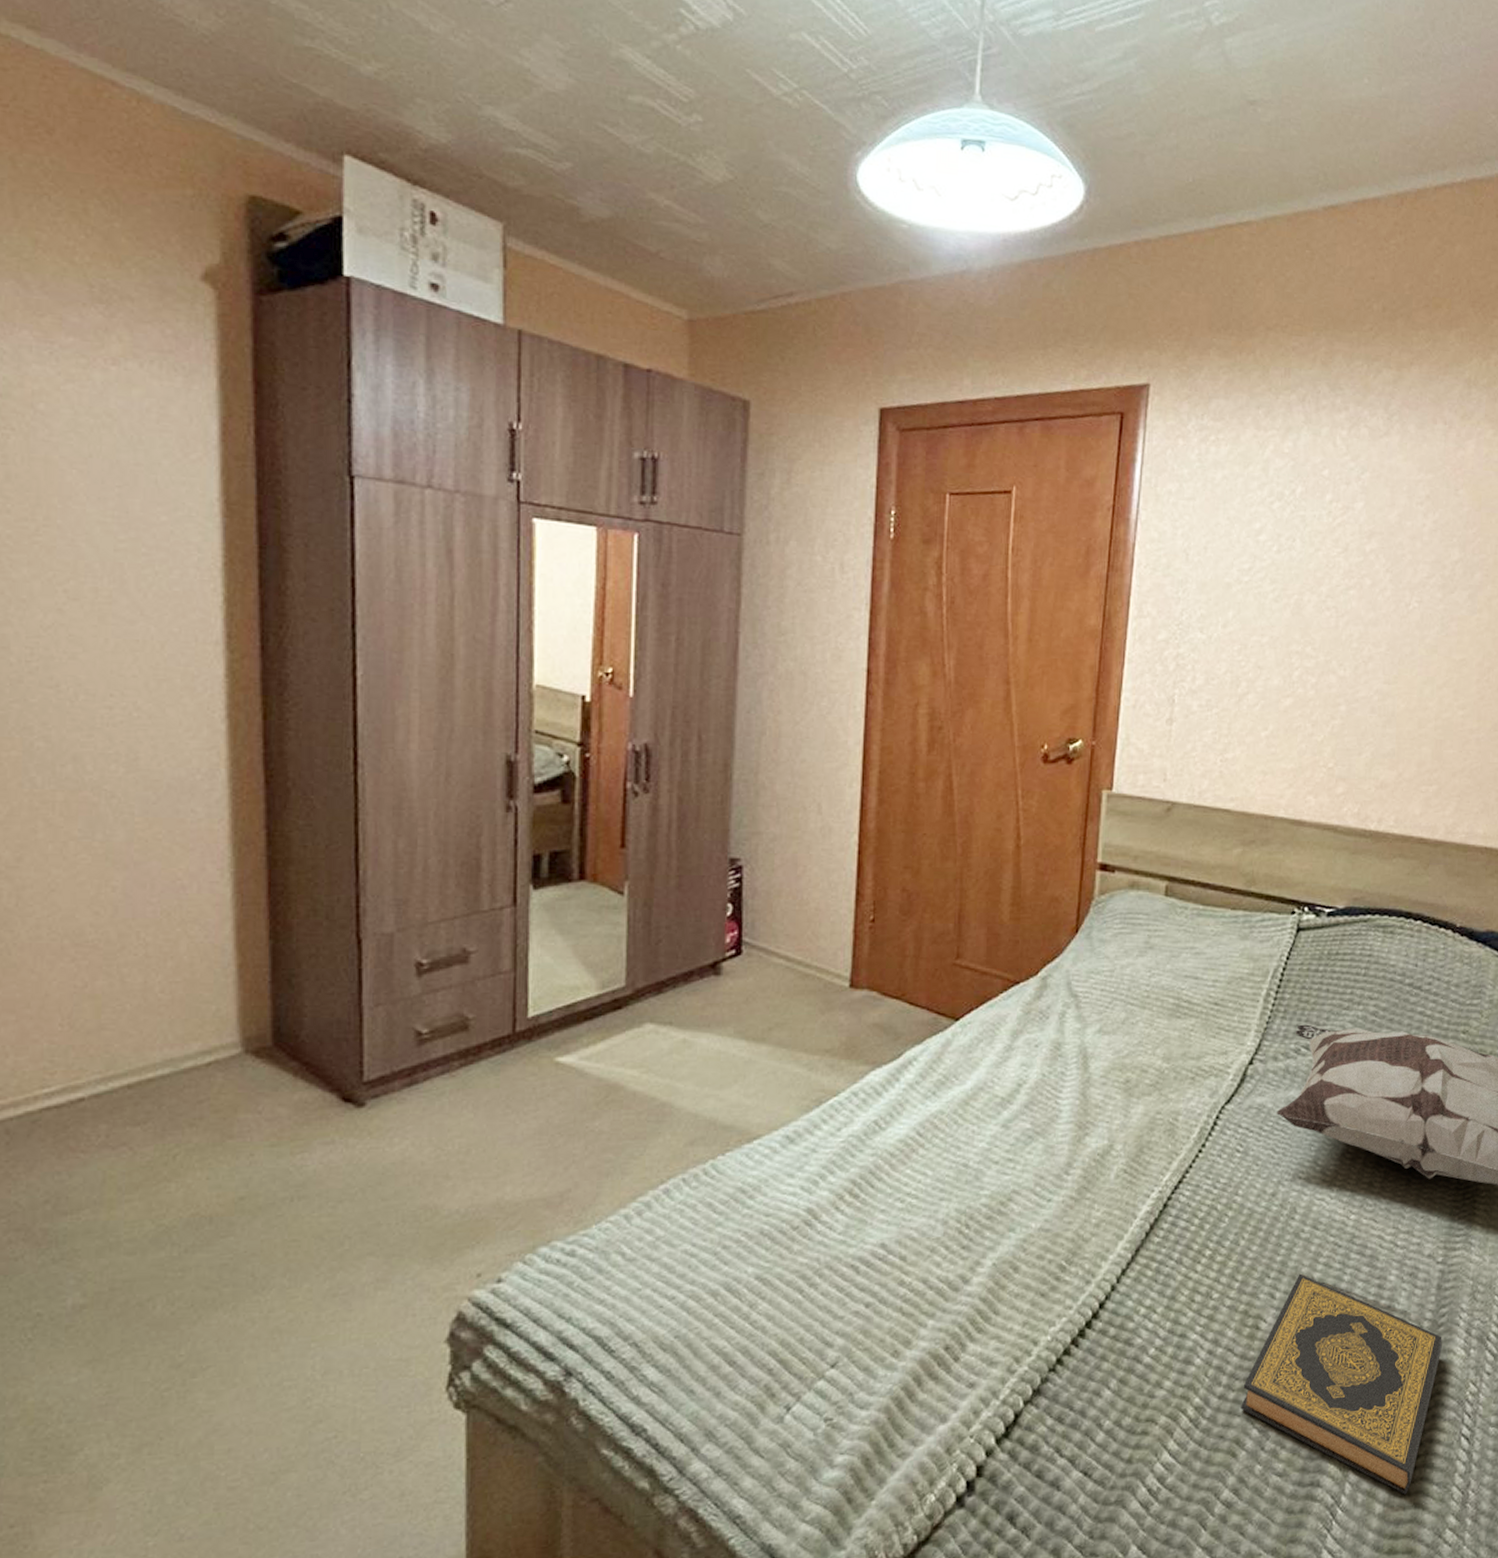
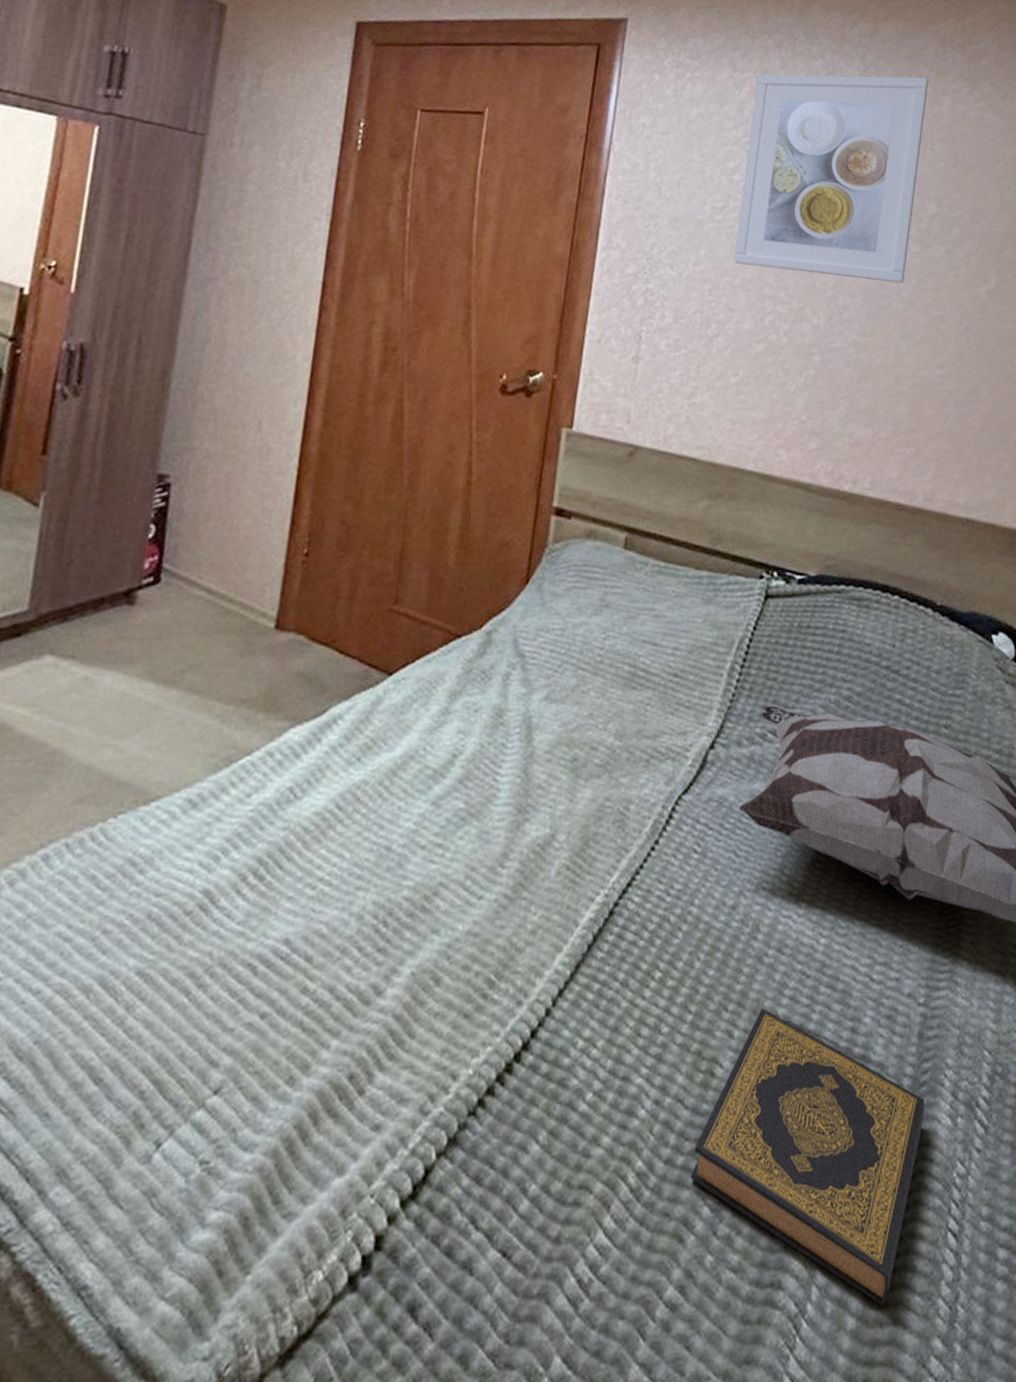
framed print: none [1262,421,1454,630] -> present [734,74,929,284]

